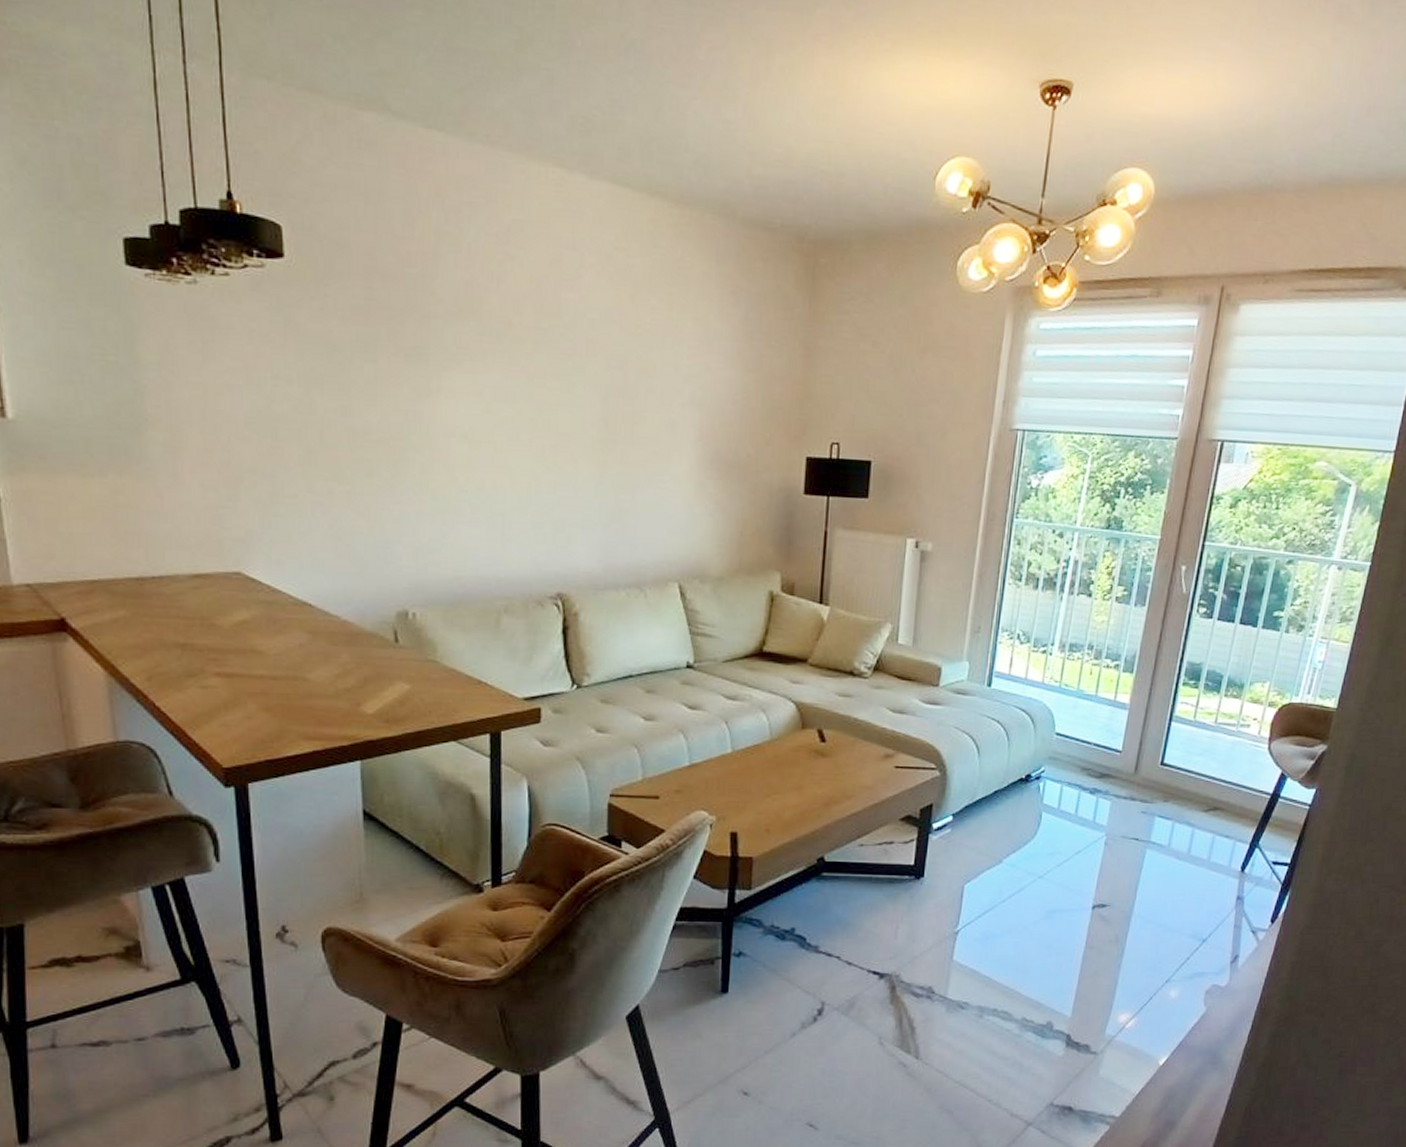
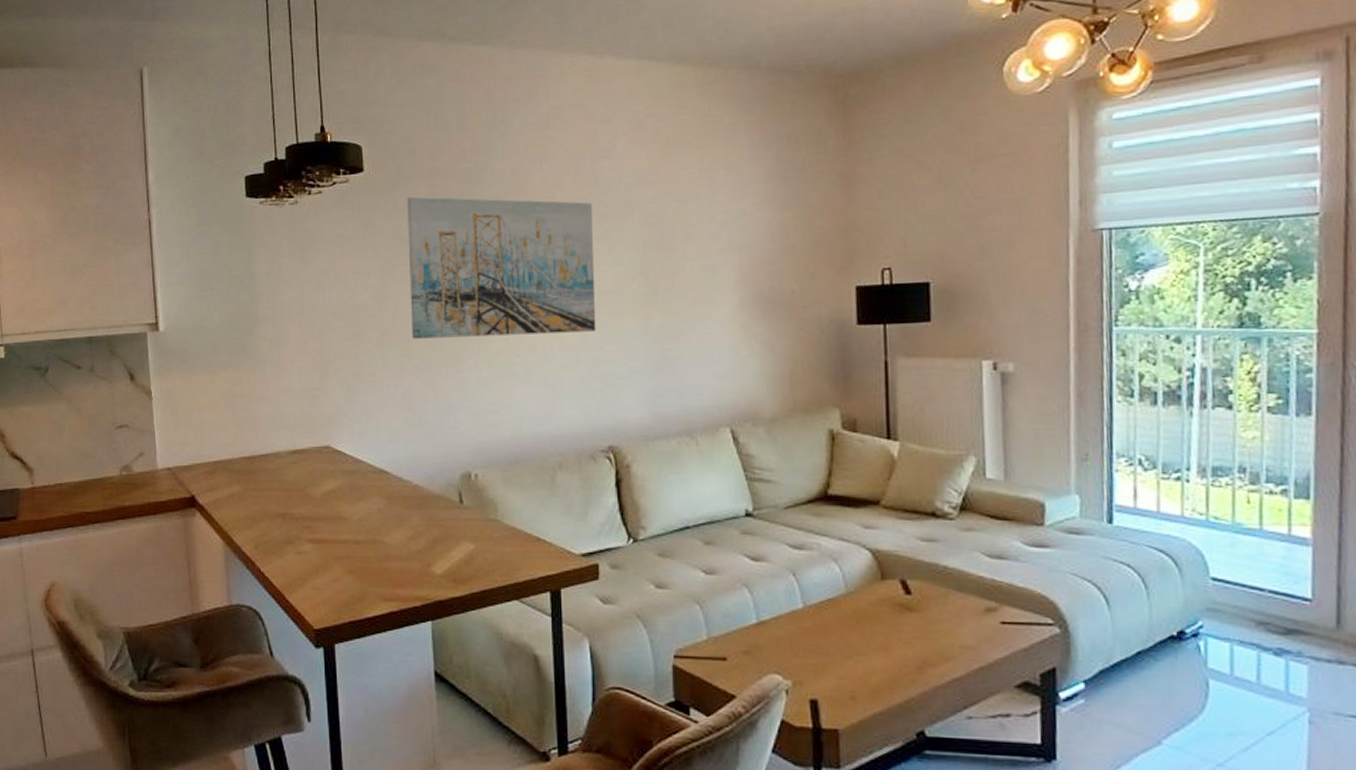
wall art: none [339,297,554,474] -> present [407,196,596,339]

